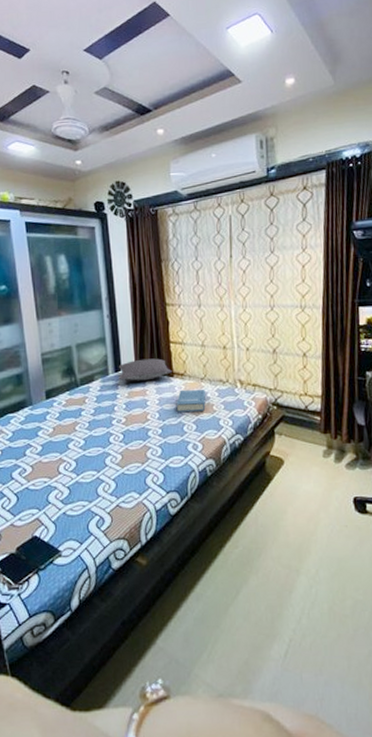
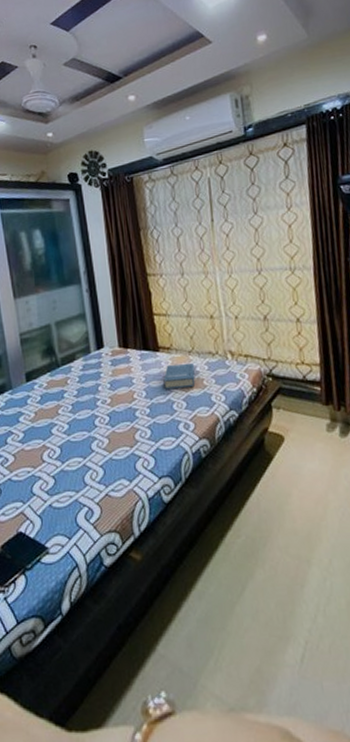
pillow: present [118,358,172,381] -> none [100,332,157,358]

